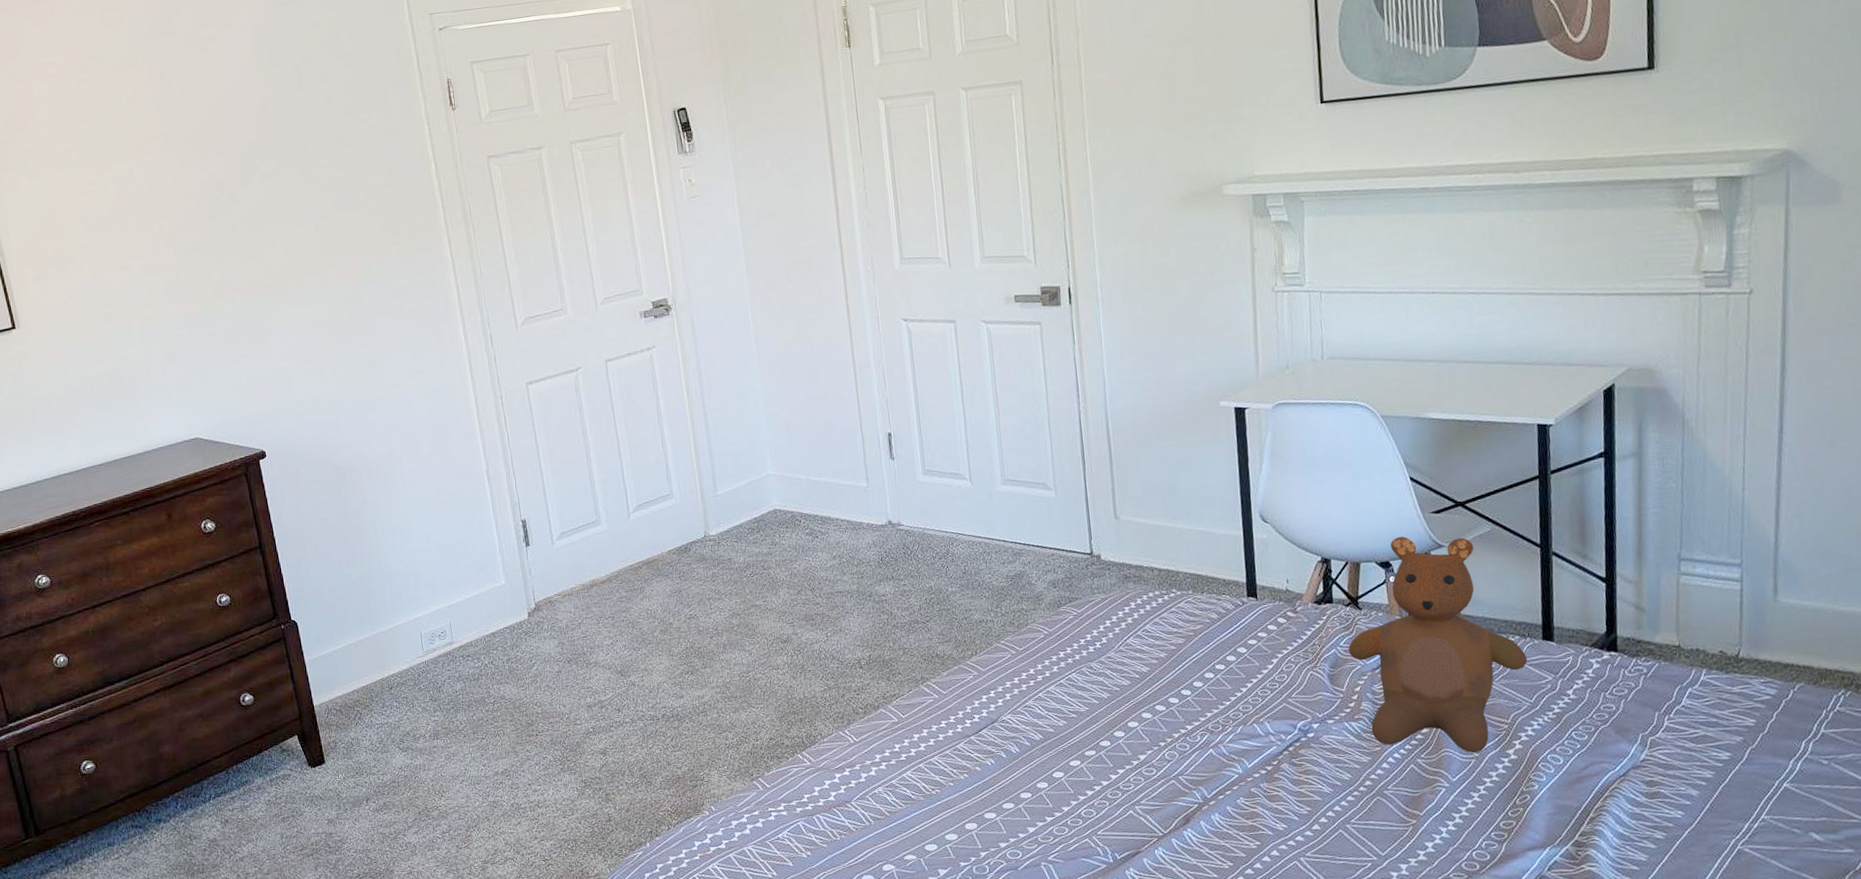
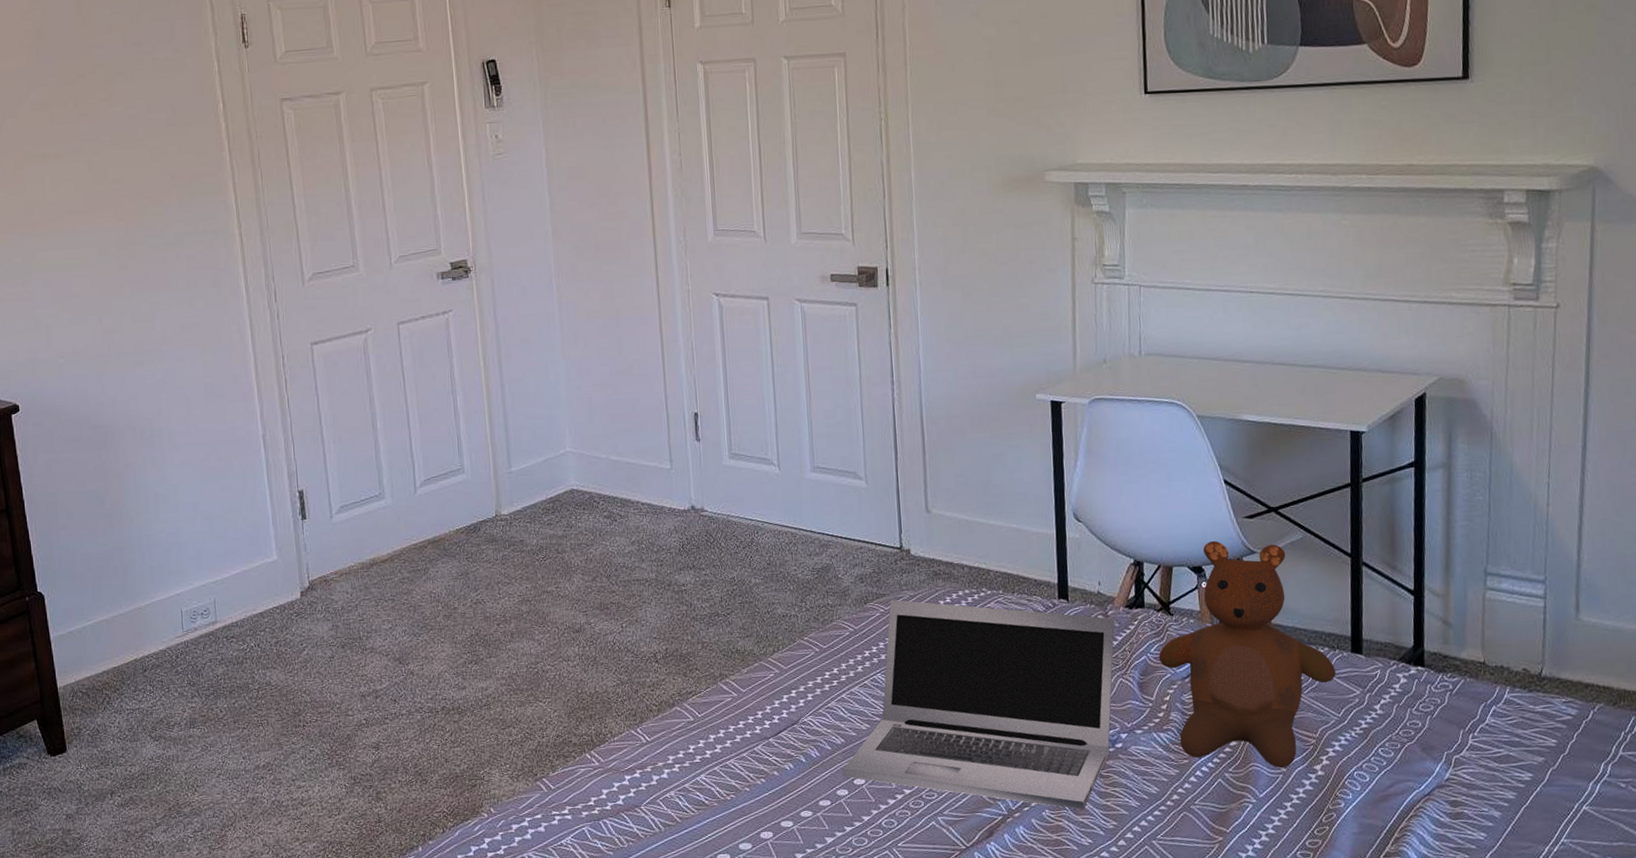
laptop: none [1042,602,1304,798] -> present [843,599,1115,811]

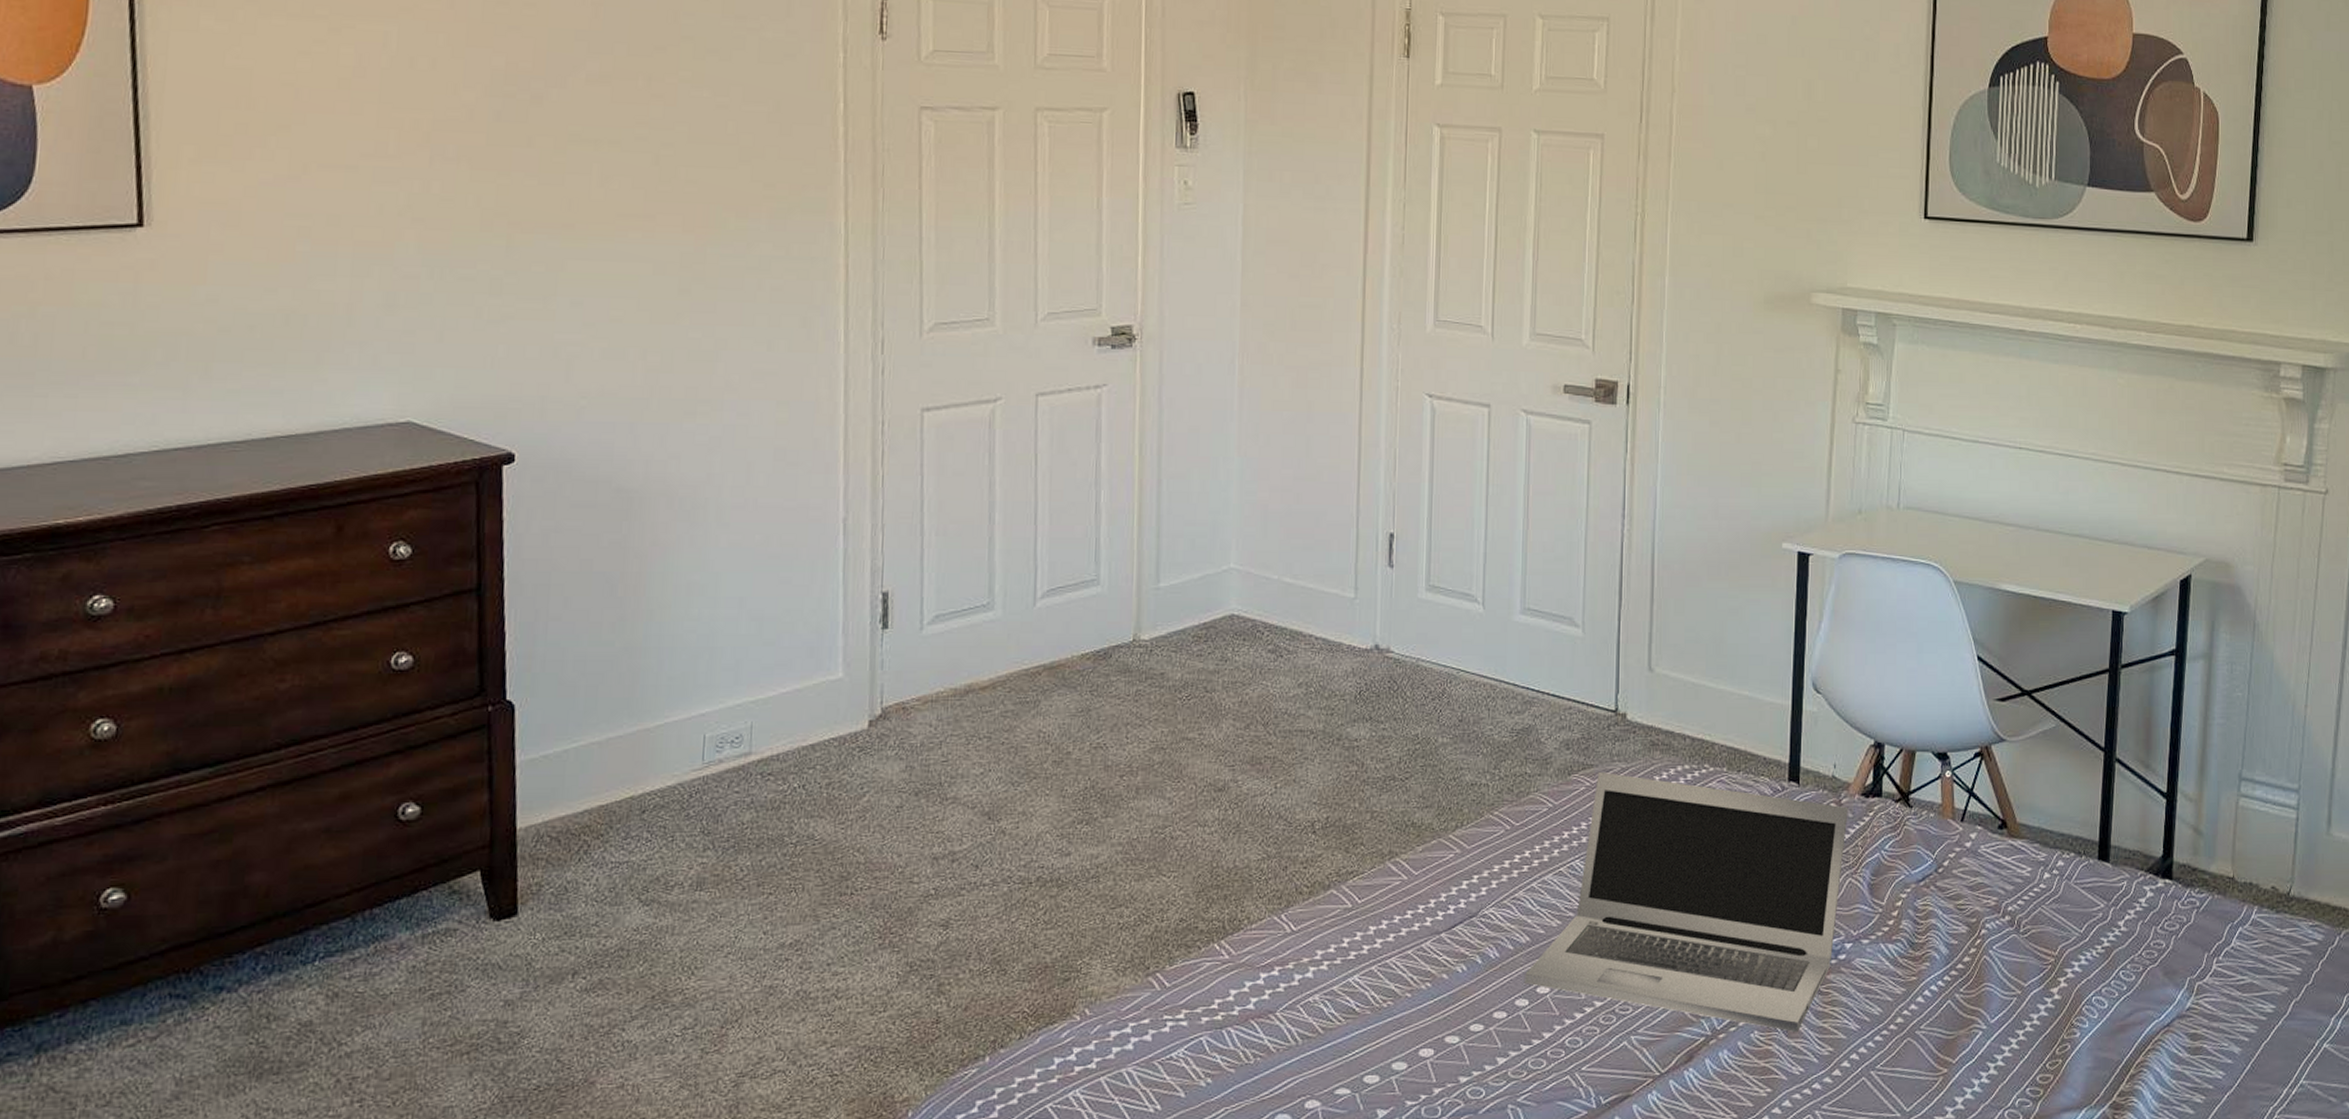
teddy bear: present [1158,541,1337,768] -> none [1893,725,2081,989]

